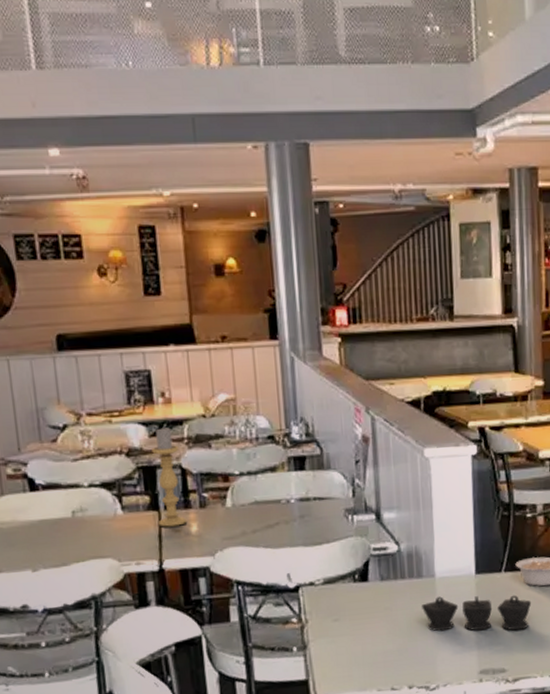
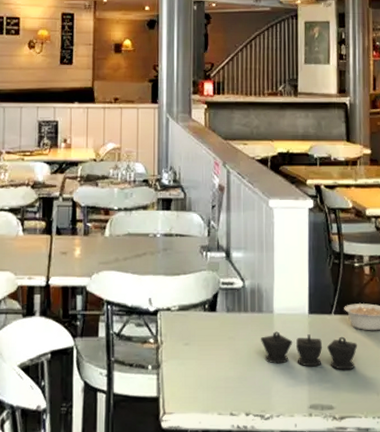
candle holder: present [152,426,188,527] -> none [49,166,73,249]

